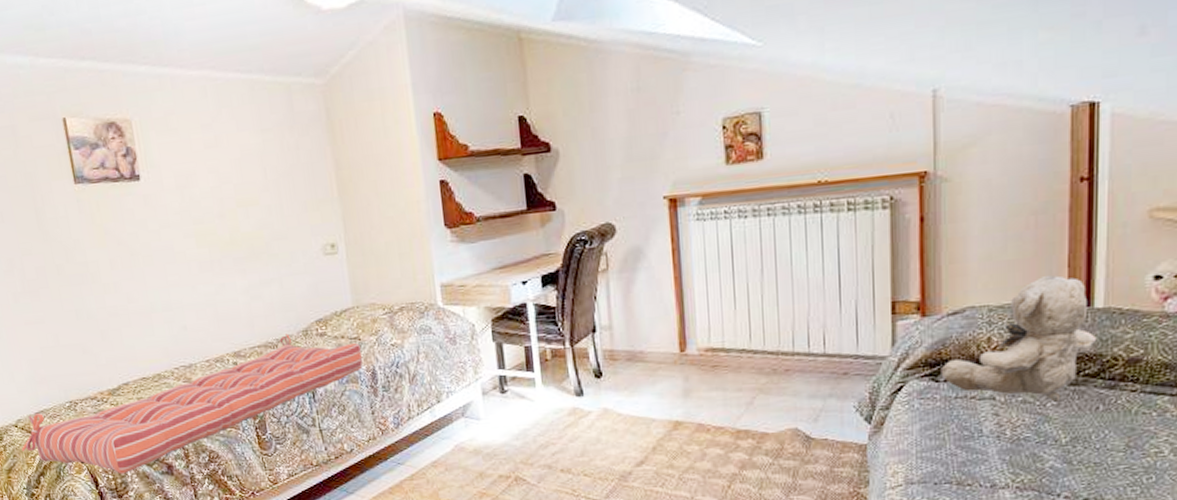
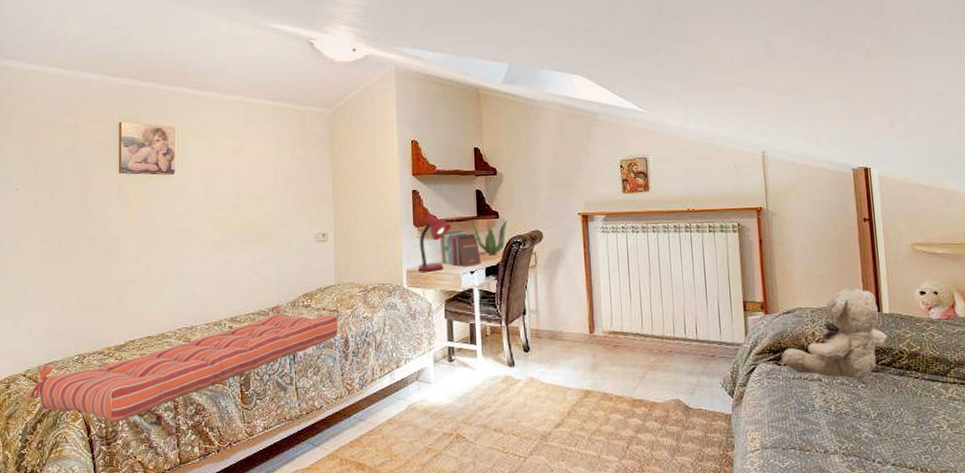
desk lamp: none [454,209,495,286] -> present [418,213,452,272]
books: none [479,229,536,277] -> present [439,230,482,267]
plant: none [519,211,568,260] -> present [471,219,508,256]

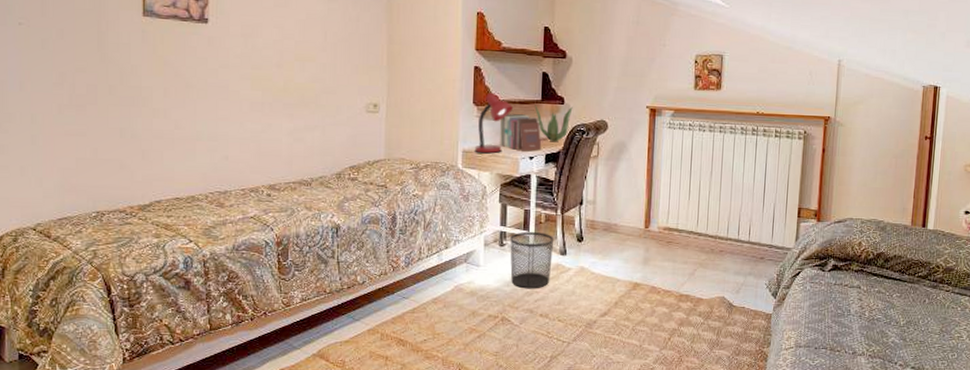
bench cushion: present [25,304,338,423] -> none [35,174,386,285]
waste bin: none [458,345,501,404] -> present [510,232,553,289]
teddy bear: present [781,288,888,385] -> none [826,203,928,294]

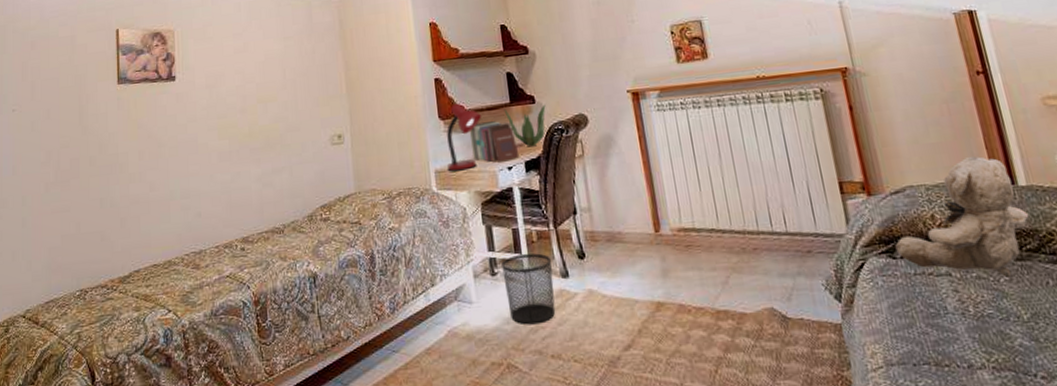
teddy bear: none [826,203,928,294] -> present [895,156,1030,278]

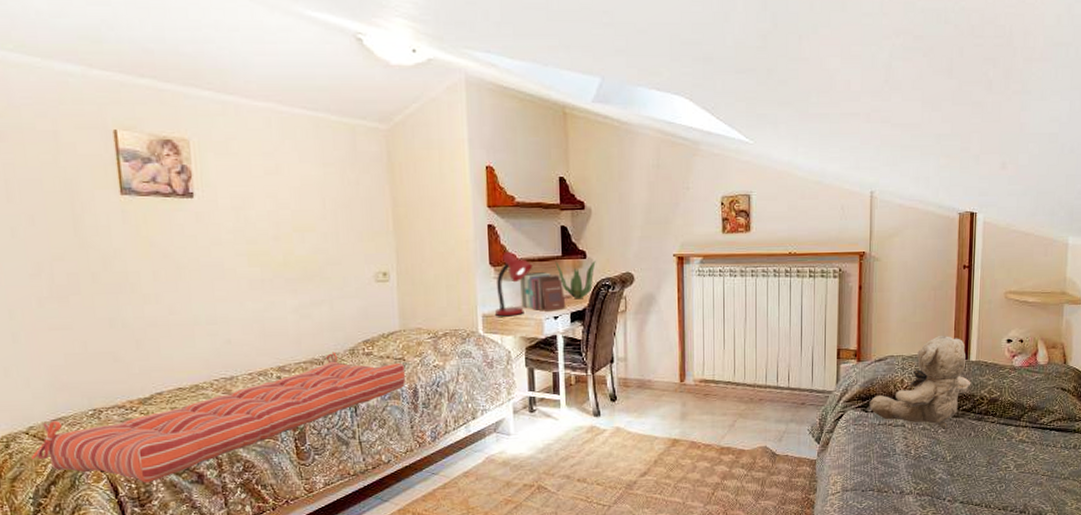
bench cushion: none [24,219,362,368] -> present [30,351,405,484]
waste bin: present [501,253,556,325] -> none [540,395,586,455]

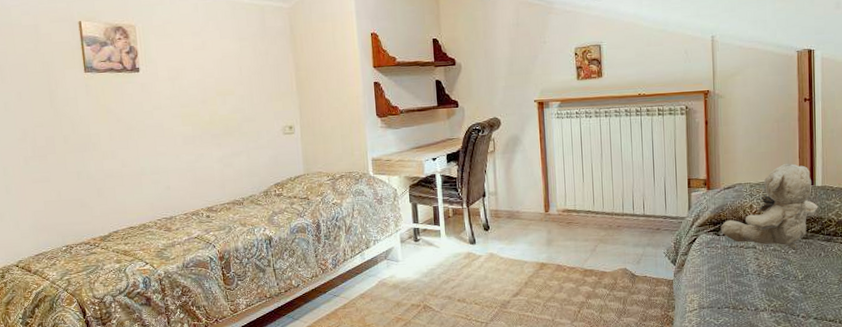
bench cushion: present [30,351,405,484] -> none [20,193,310,306]
desk lamp: present [495,251,533,317] -> none [383,104,414,160]
books: present [519,271,566,312] -> none [402,119,443,154]
plant: present [555,260,596,300] -> none [432,108,467,143]

